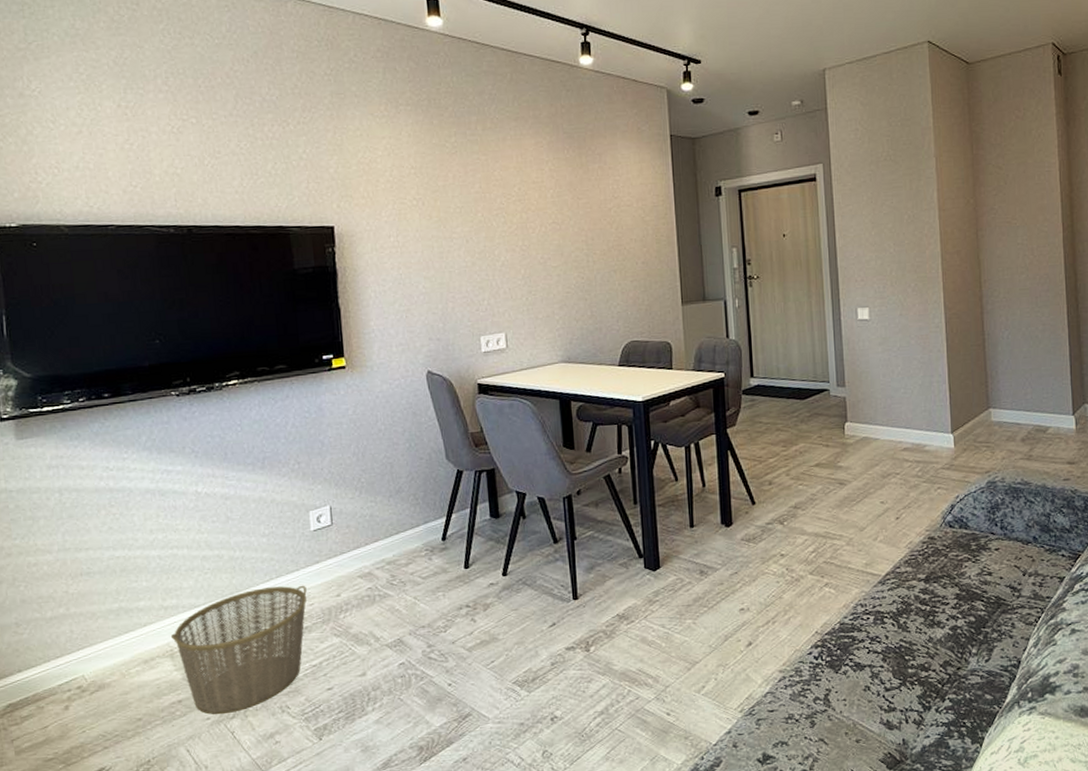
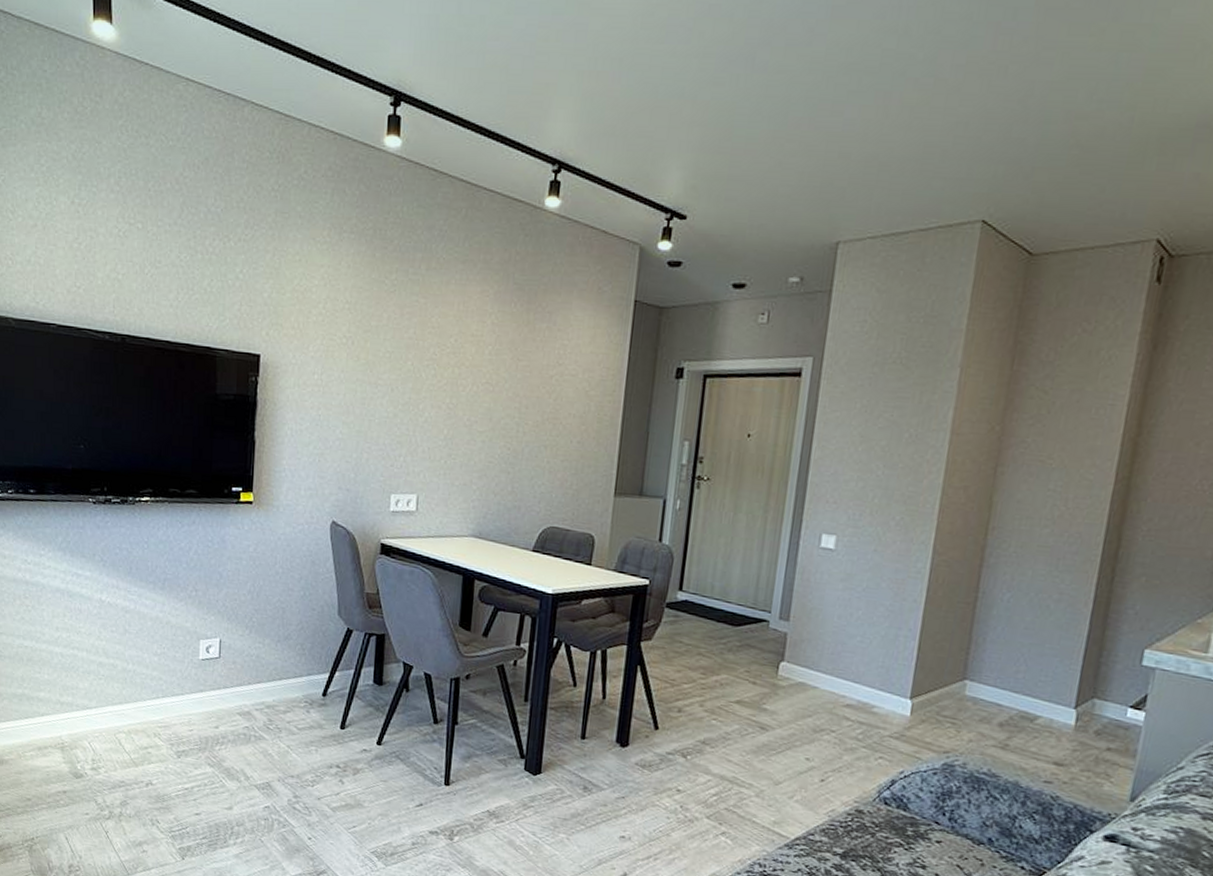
basket: present [170,585,307,715] -> none [63,703,188,814]

